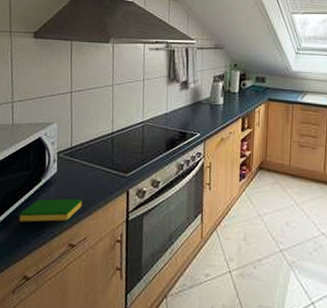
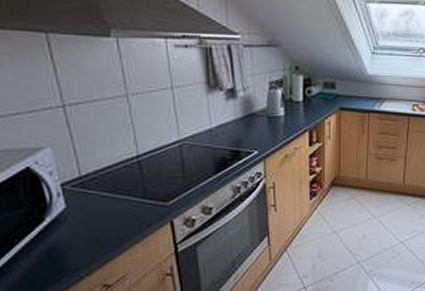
dish sponge: present [19,198,83,222] -> none [22,235,112,269]

